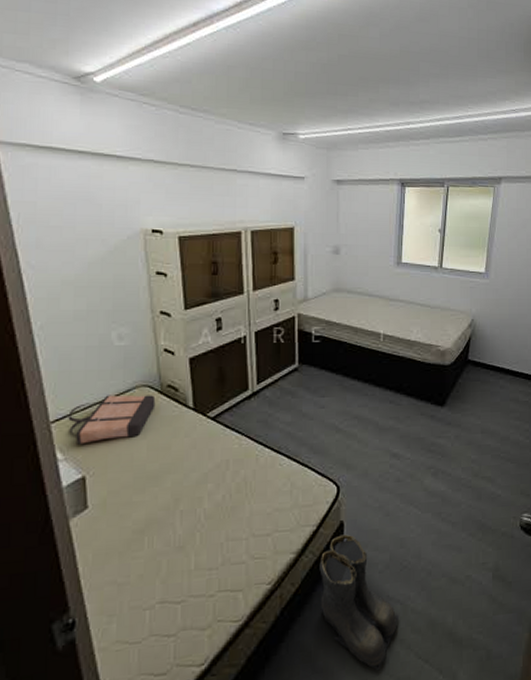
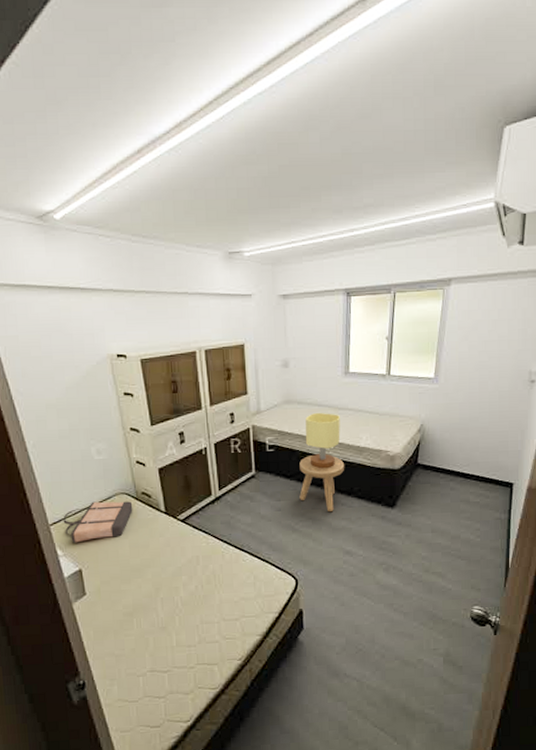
boots: present [319,534,399,671] -> none [282,620,356,735]
stool: none [345,348,395,409] -> present [299,456,345,511]
table lamp: none [354,302,391,363] -> present [305,412,341,469]

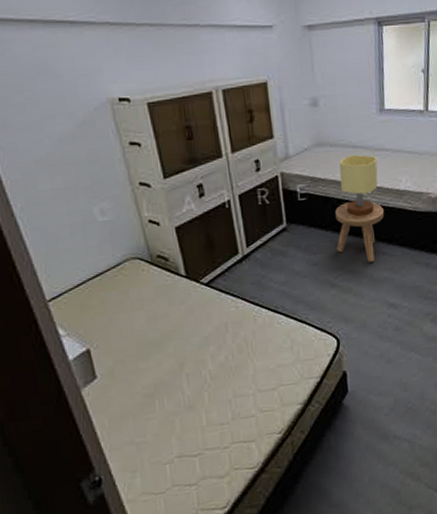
shopping bag: present [63,501,133,543] -> none [63,266,148,320]

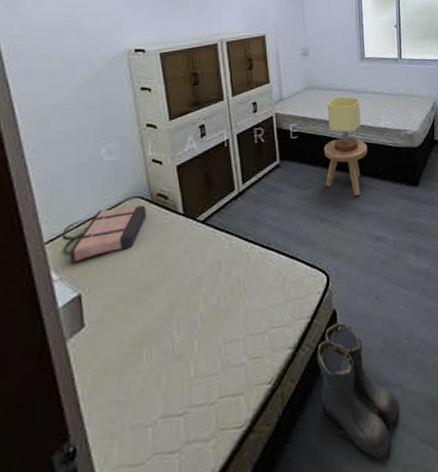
shopping bag: none [63,266,148,320] -> present [62,205,147,263]
boots: none [326,383,407,502] -> present [316,322,399,462]

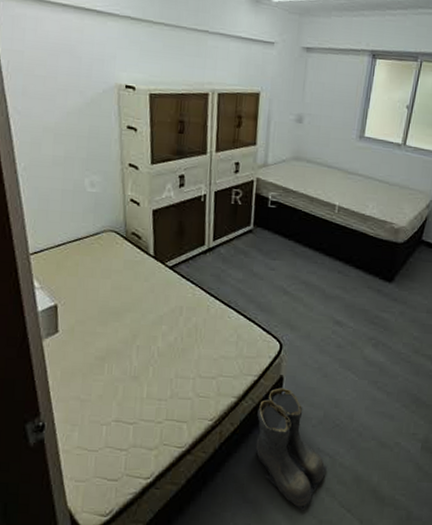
shopping bag: present [62,205,147,263] -> none [44,235,121,277]
stool: present [324,138,368,196] -> none [295,217,347,278]
table lamp: present [327,96,362,153] -> none [309,173,349,233]

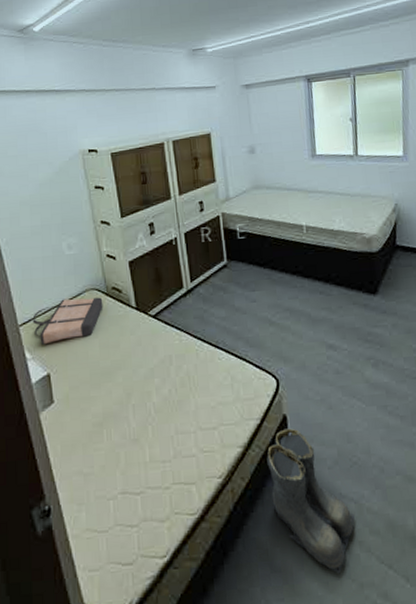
shopping bag: none [44,235,121,277] -> present [32,297,103,345]

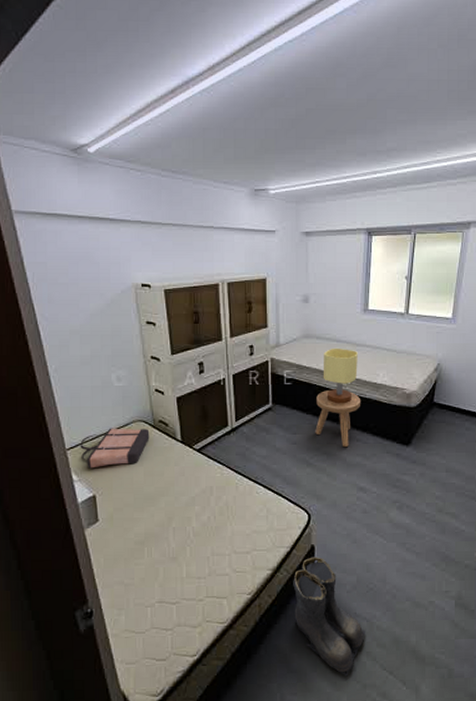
stool: none [272,241,320,301] -> present [315,390,361,447]
table lamp: none [275,196,313,255] -> present [323,347,358,404]

